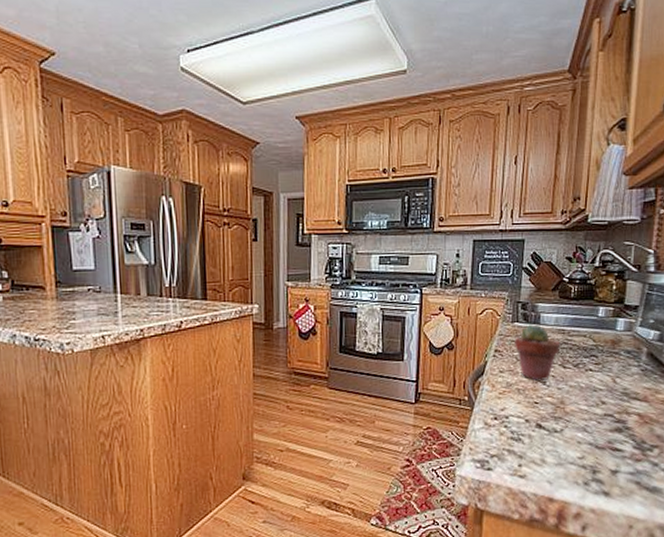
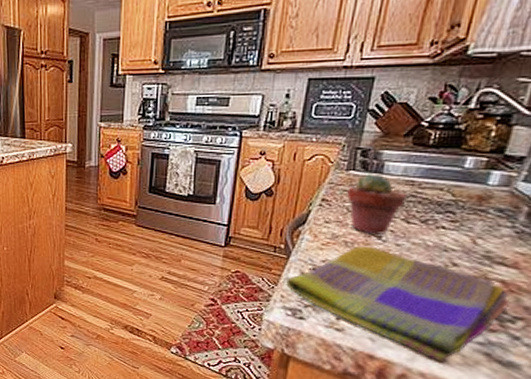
dish towel: none [473,392,647,497] -> present [286,246,511,363]

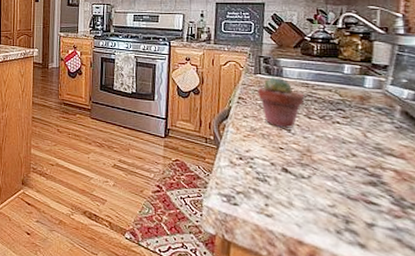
dish towel: present [286,246,511,363] -> none [219,138,407,248]

